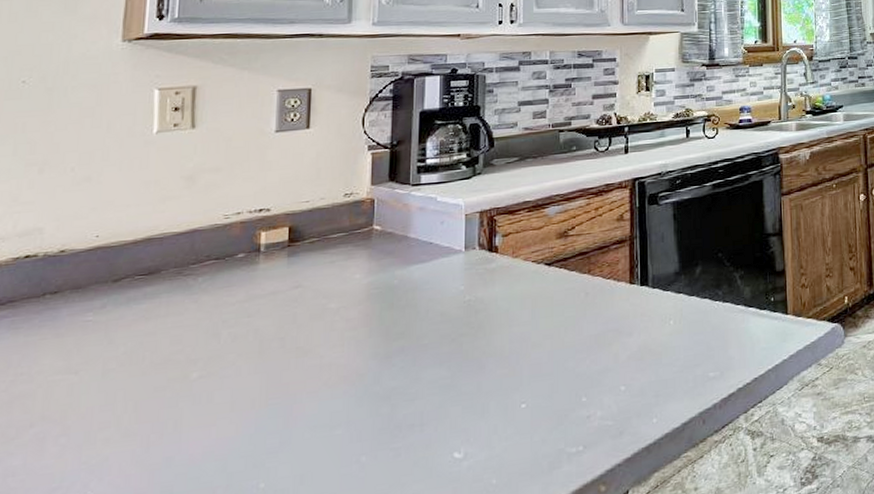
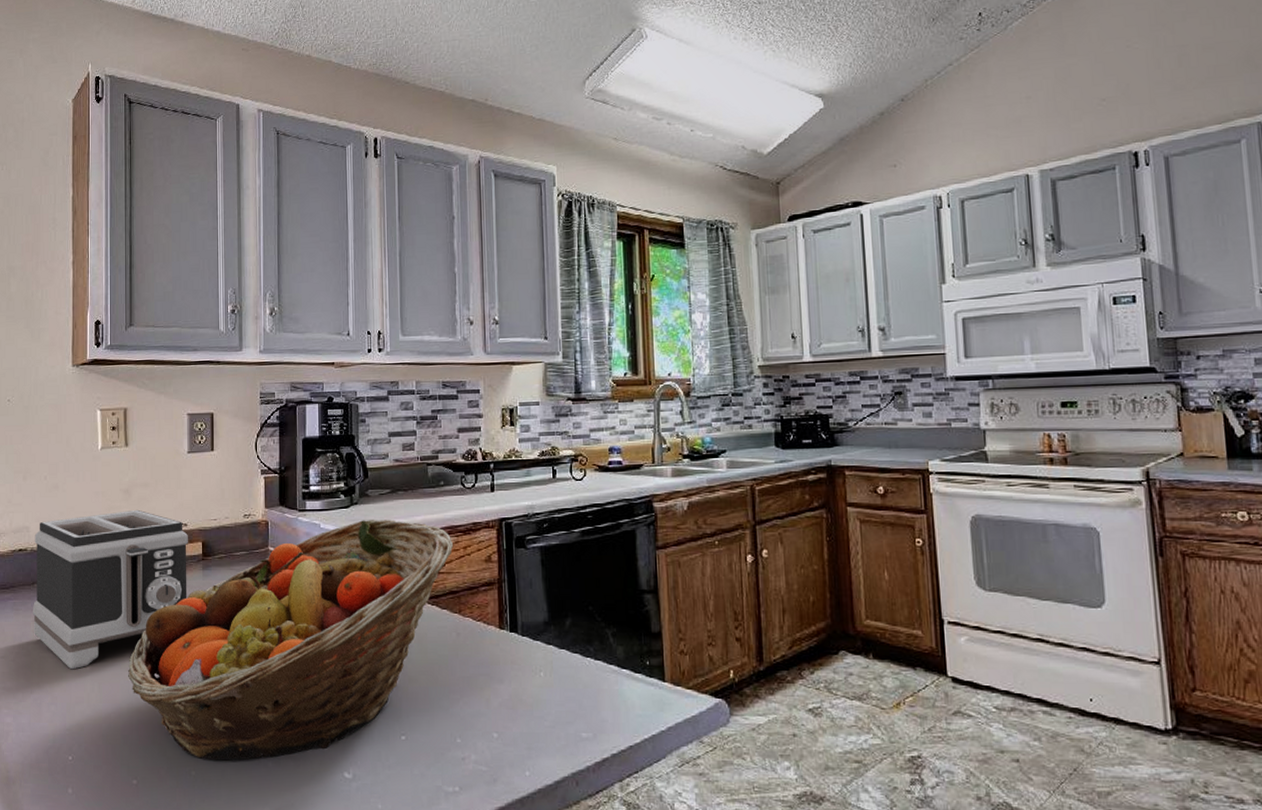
toaster: none [41,197,271,391] -> present [33,509,188,670]
fruit basket: none [178,187,585,468] -> present [128,519,454,760]

